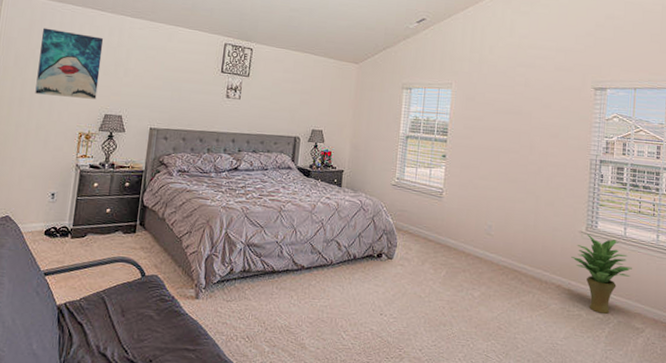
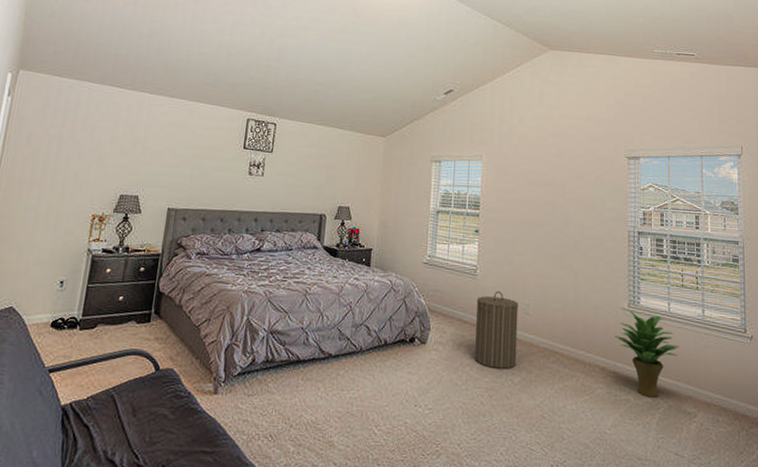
wall art: present [35,28,104,99] -> none [47,106,122,179]
laundry hamper: none [438,212,481,284] -> present [475,290,518,369]

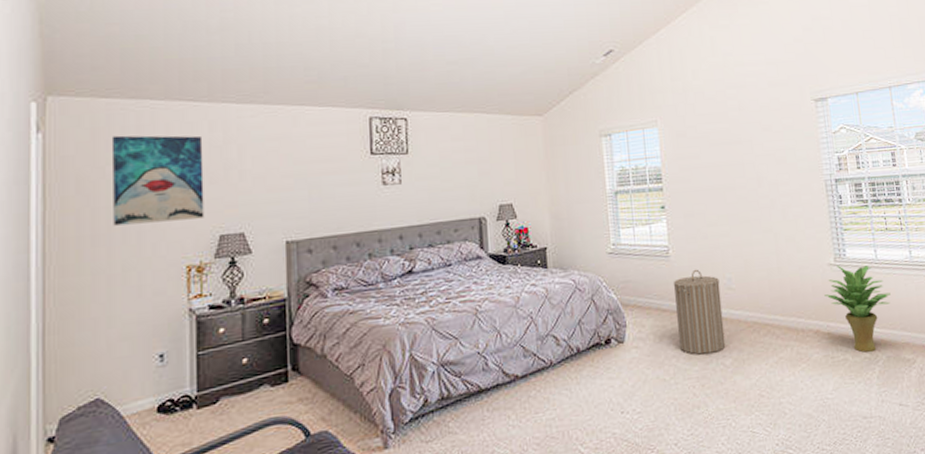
wall art: none [47,106,122,179] -> present [111,135,205,226]

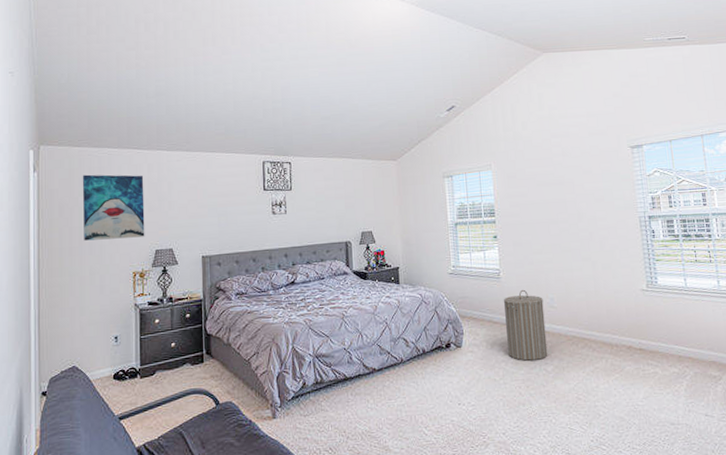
potted plant: present [824,264,891,353] -> none [637,290,699,368]

